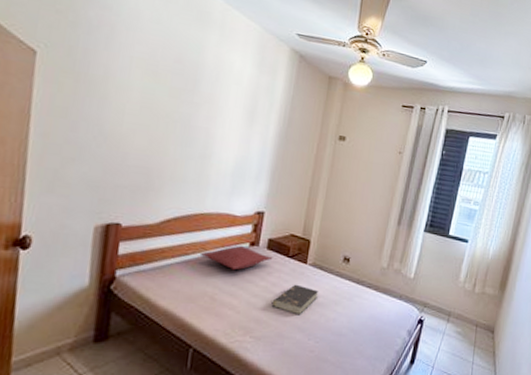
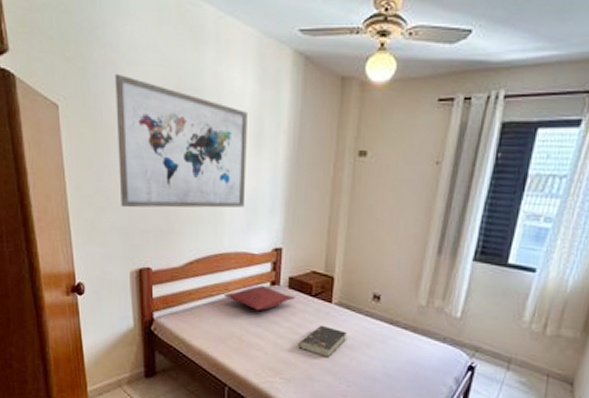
wall art: none [95,34,244,173] -> present [115,73,247,208]

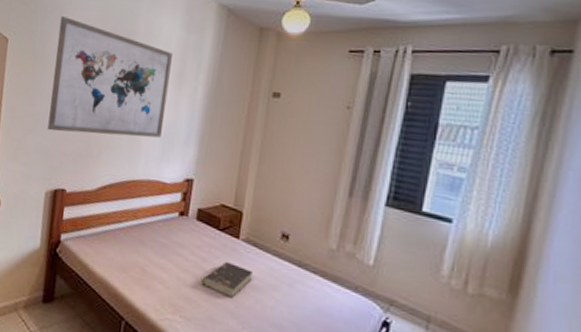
pillow: present [223,285,295,311] -> none [131,214,203,241]

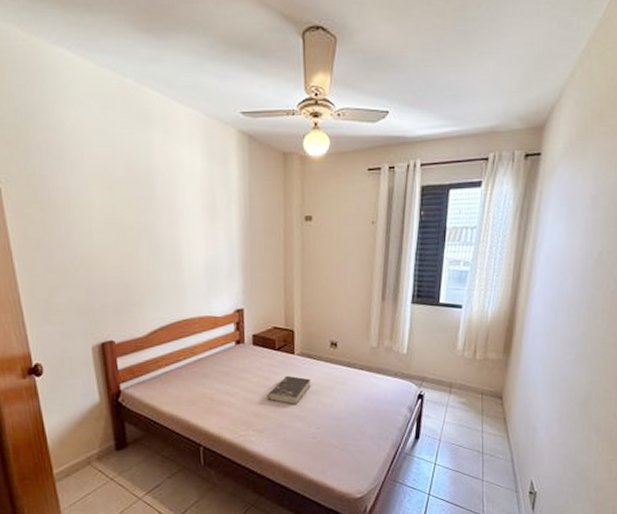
wall art: present [47,15,173,138] -> none [61,155,204,285]

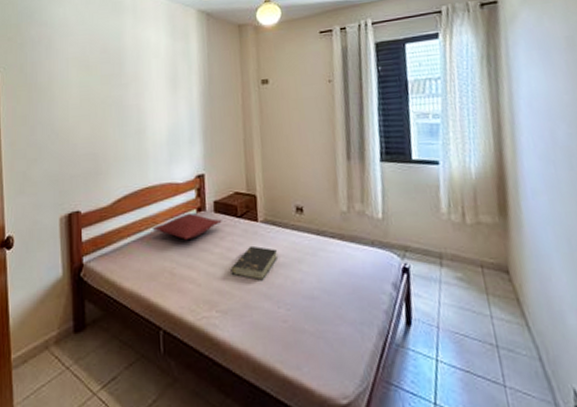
pillow: none [190,345,260,369] -> present [152,212,222,240]

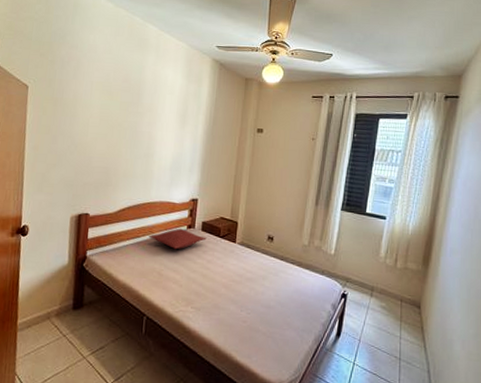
book: present [230,245,277,281] -> none [208,261,247,289]

